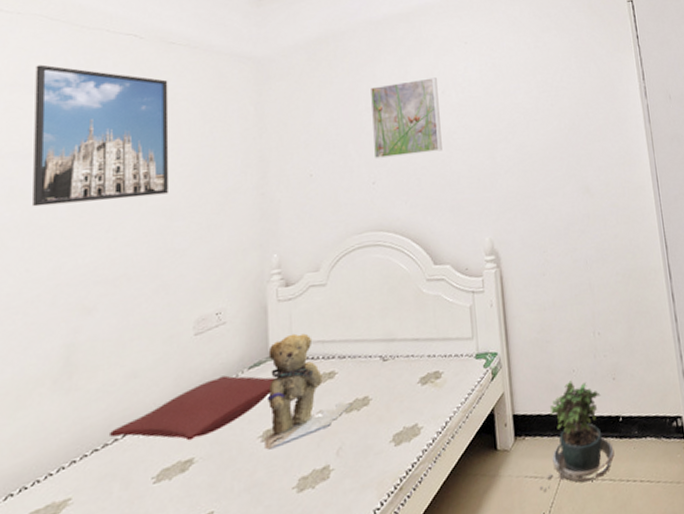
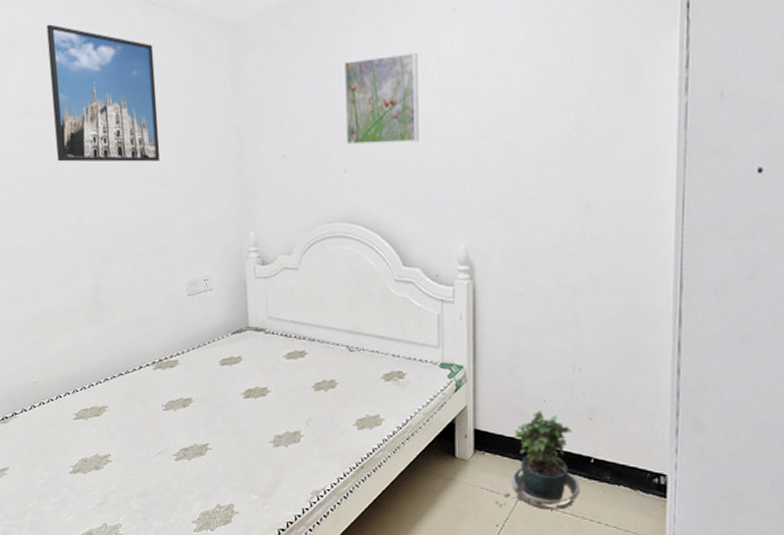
pillow: present [108,375,276,441] -> none [129,335,255,384]
teddy bear: present [264,333,352,450] -> none [246,310,320,406]

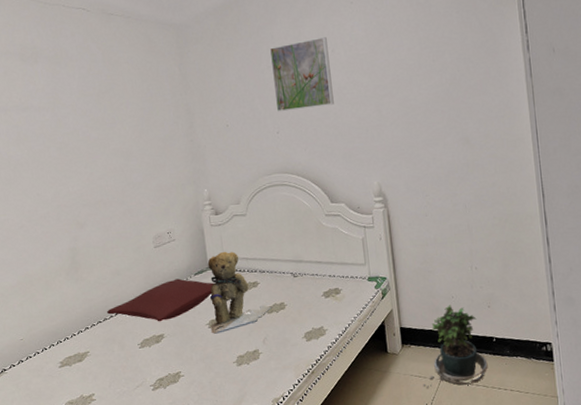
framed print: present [46,24,161,162] -> none [19,36,124,148]
pillow: none [129,335,255,384] -> present [106,278,215,322]
teddy bear: none [246,310,320,406] -> present [207,251,272,334]

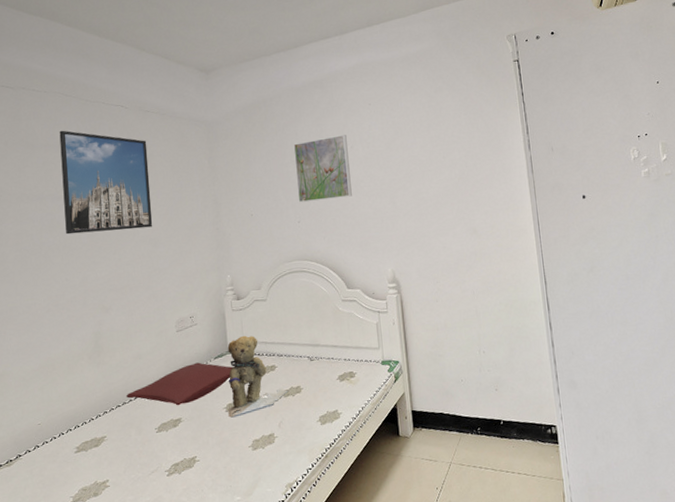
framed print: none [19,36,124,148] -> present [59,130,153,235]
potted plant: present [423,305,488,388] -> none [433,388,496,472]

